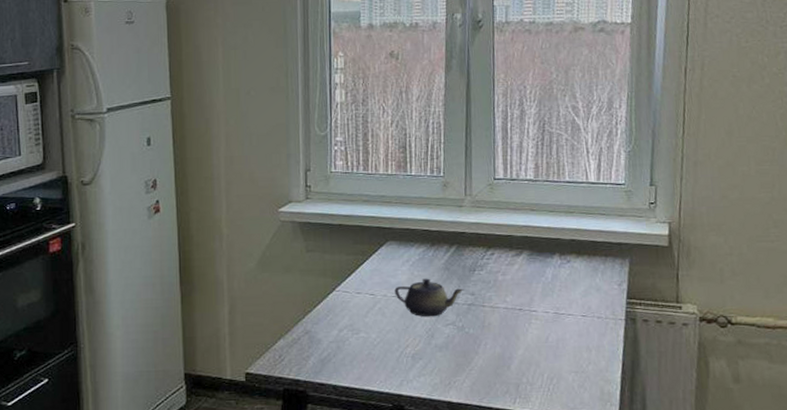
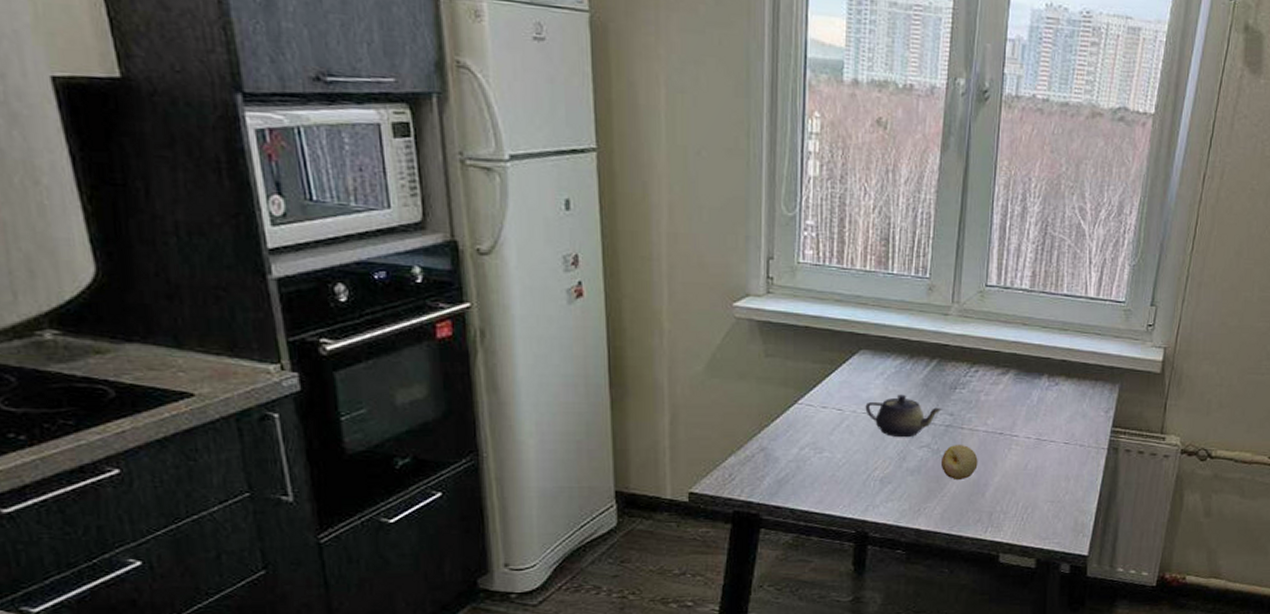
fruit: none [466,321,501,355] -> present [940,445,978,481]

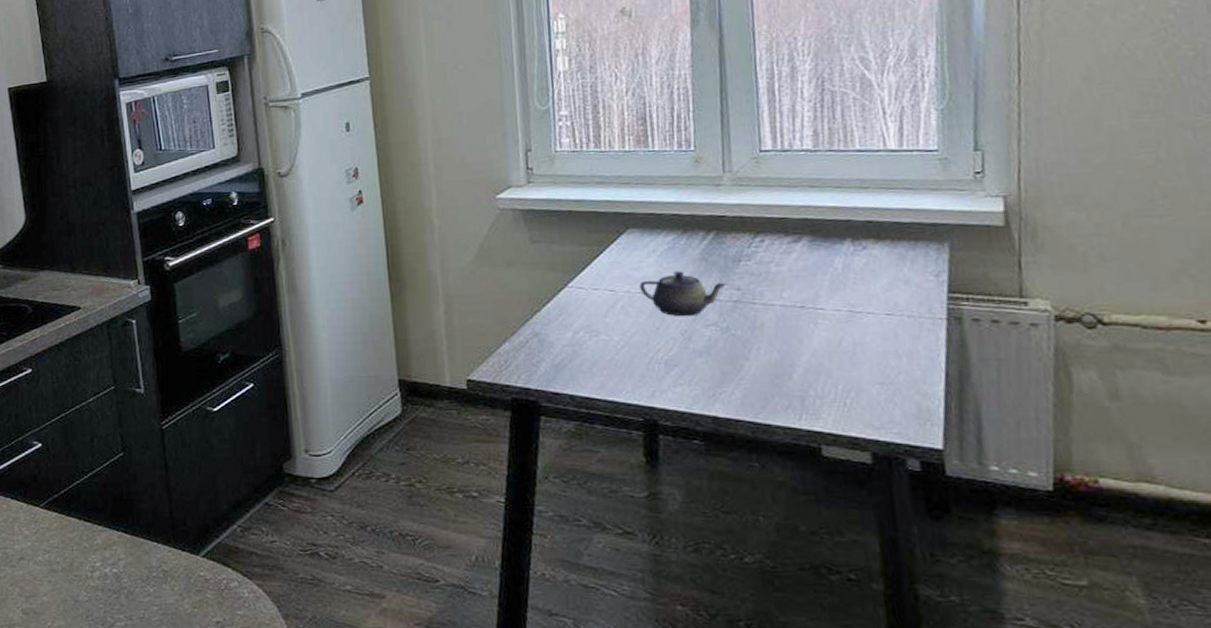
fruit: present [940,445,978,481] -> none [732,321,779,361]

